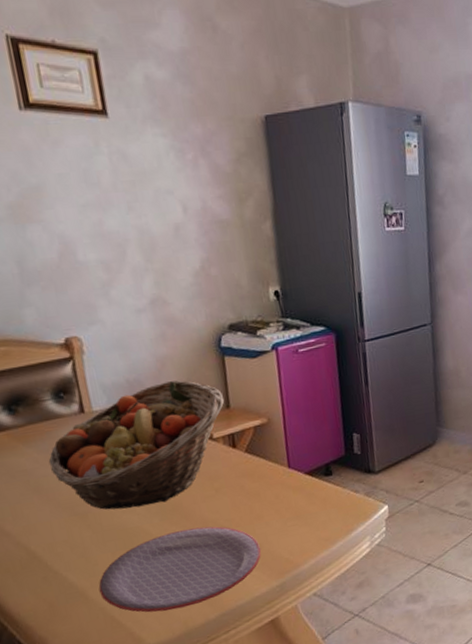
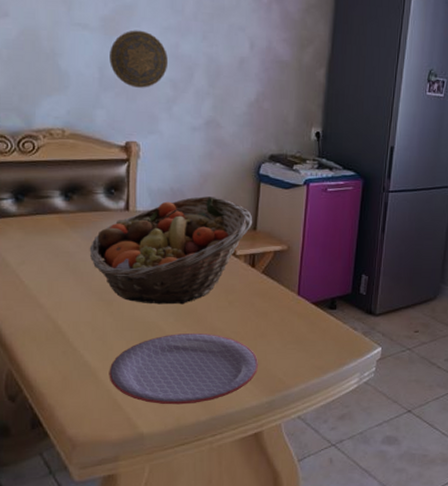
decorative plate: none [24,212,95,277] -> present [110,30,167,88]

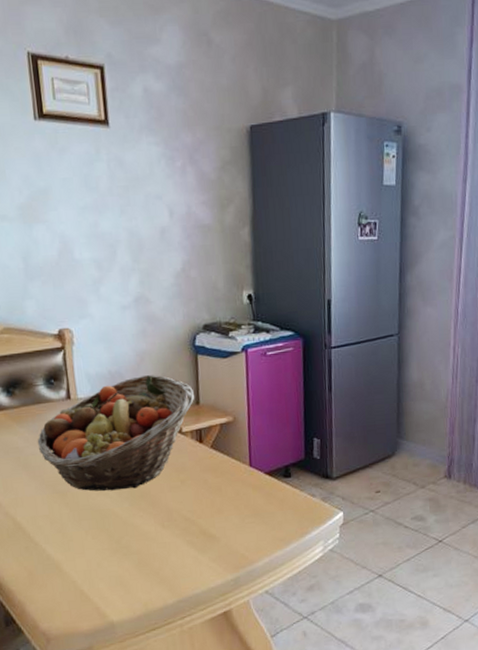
plate: present [109,332,259,405] -> none [72,515,220,591]
decorative plate: present [110,30,167,88] -> none [31,213,90,273]

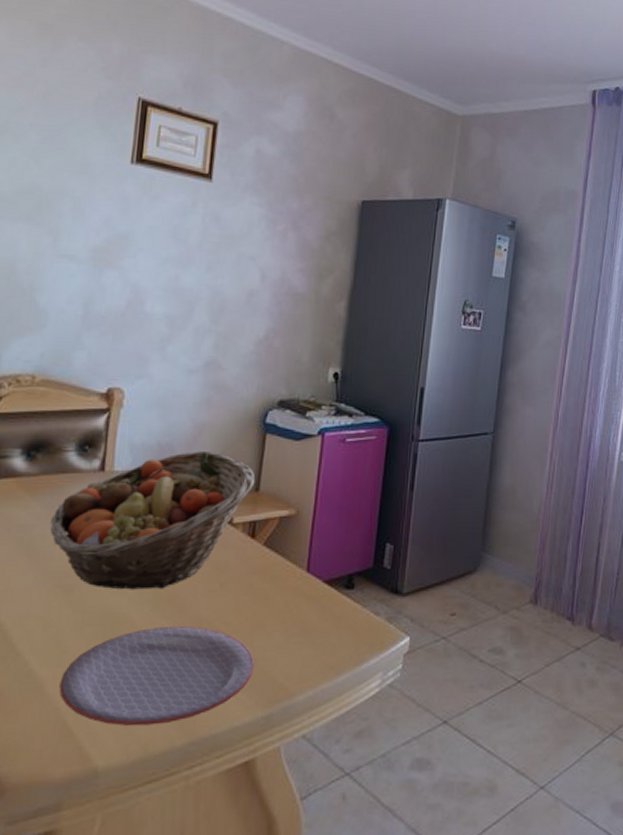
plate: none [72,515,220,591] -> present [59,625,255,726]

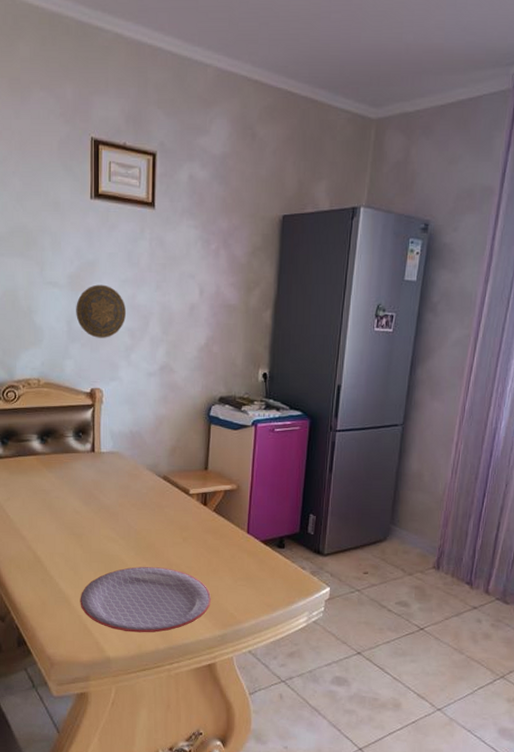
fruit basket: present [50,451,256,590] -> none [62,438,205,540]
decorative plate: none [97,261,165,326] -> present [76,284,125,338]

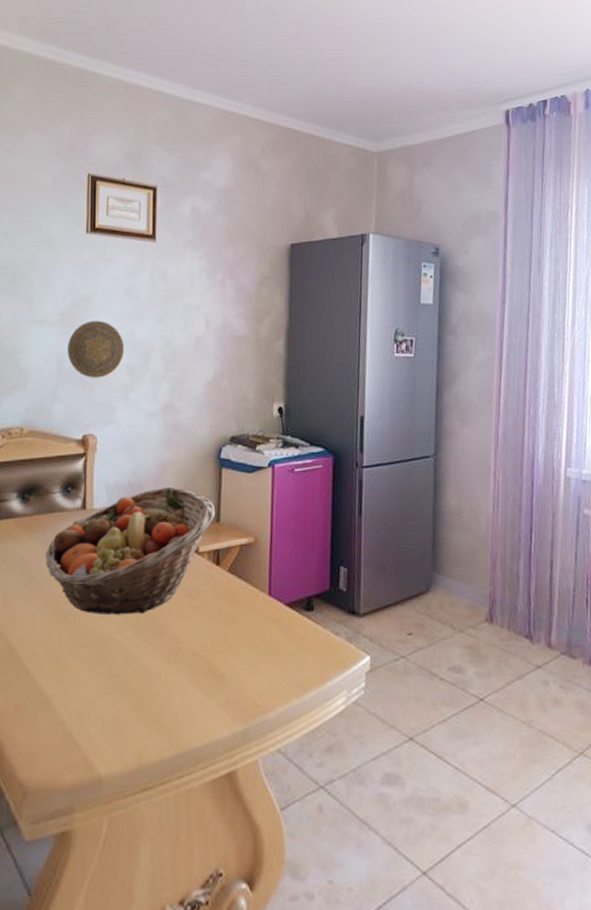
fruit basket: none [62,438,205,540] -> present [45,487,216,615]
plate: present [80,566,212,633] -> none [63,647,229,739]

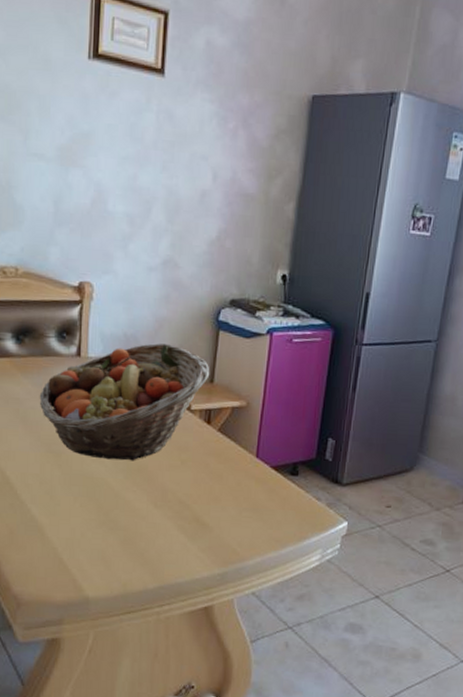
decorative plate: present [67,320,124,378] -> none [65,160,125,224]

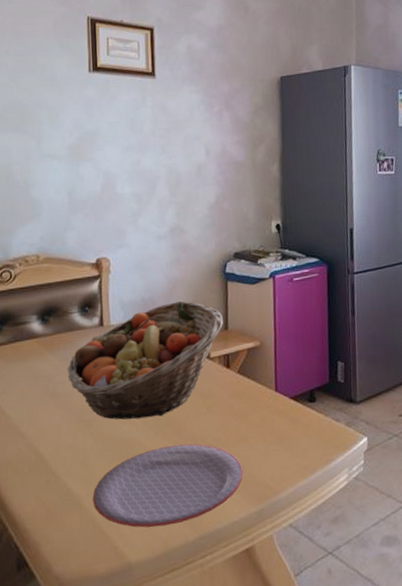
plate: none [55,492,212,570] -> present [92,444,244,528]

